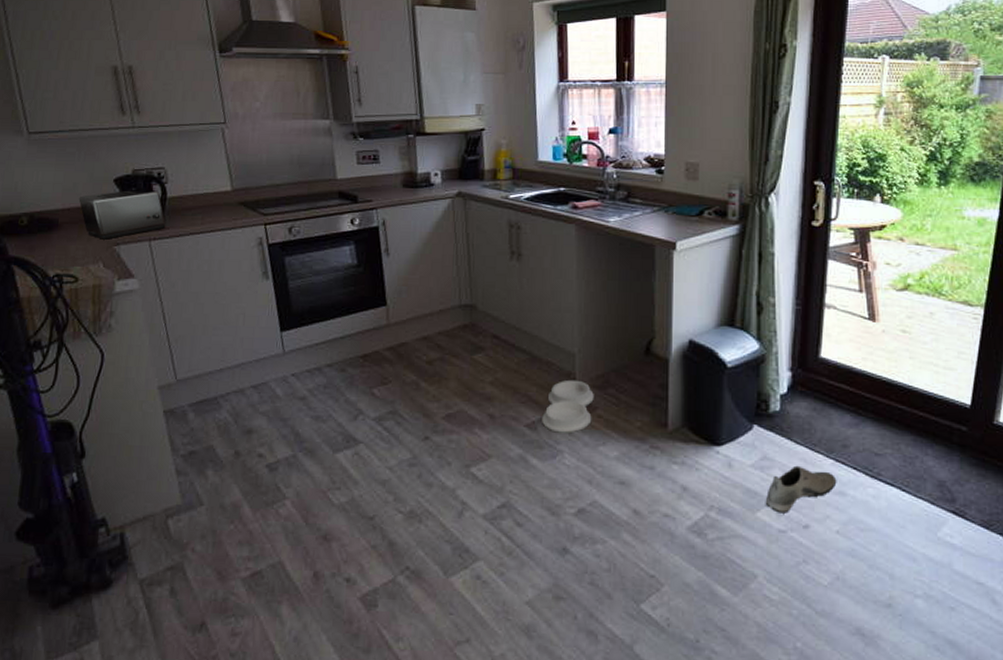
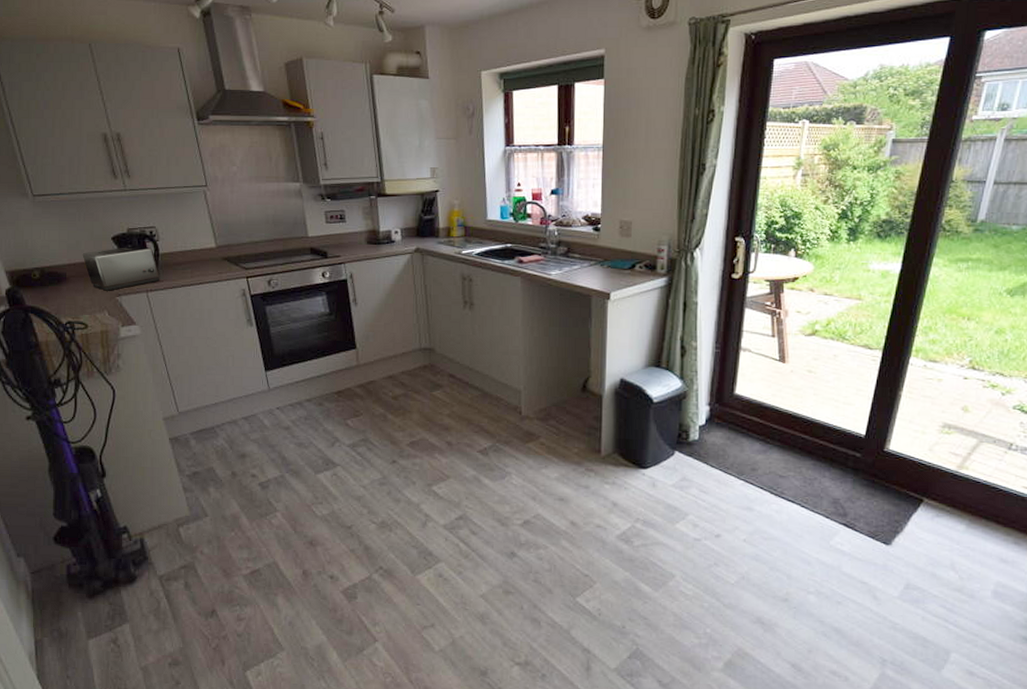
pet bowl: present [542,379,594,433] -> none [492,412,537,458]
athletic shoe: present [765,465,837,514] -> none [683,485,746,525]

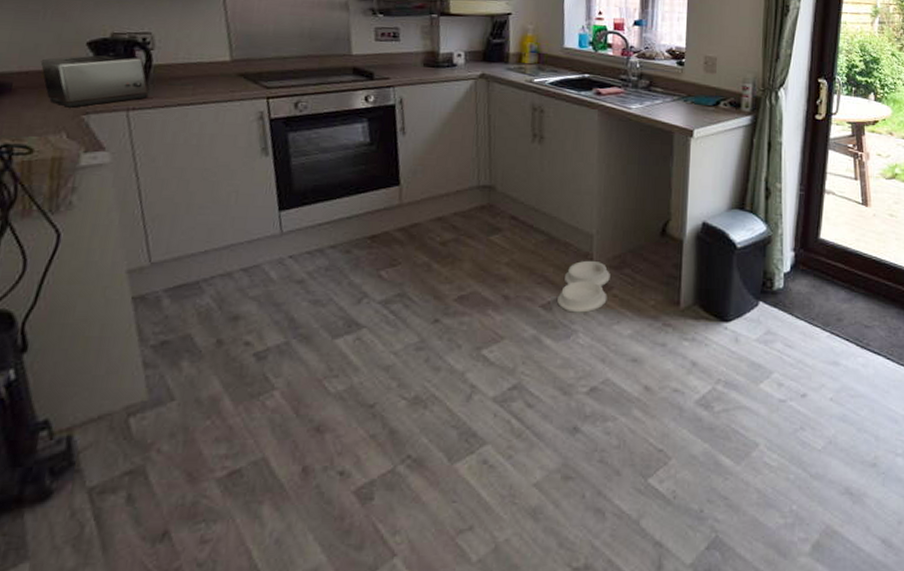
pet bowl: none [492,412,537,458] -> present [557,260,610,313]

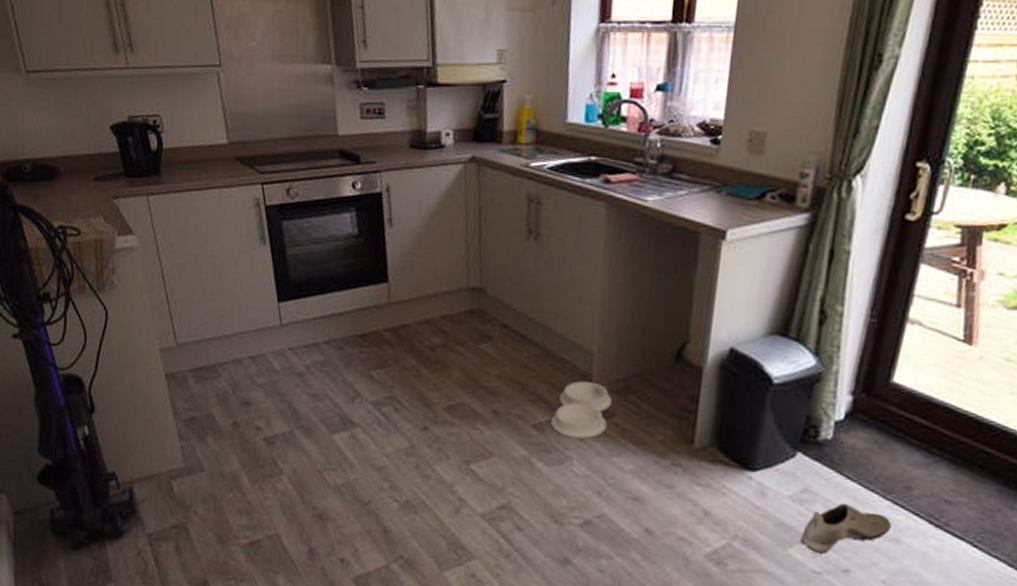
toaster: present [40,53,149,108] -> none [77,136,163,192]
athletic shoe: none [767,338,832,384] -> present [799,502,892,554]

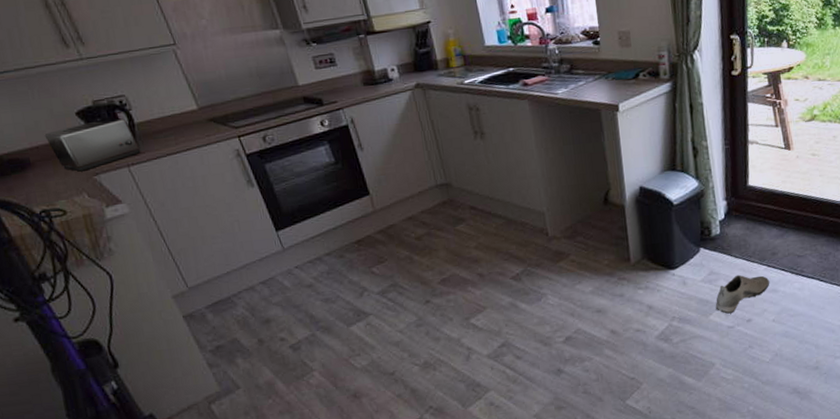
toaster: none [77,136,163,192] -> present [44,117,141,172]
pet bowl: present [550,380,612,440] -> none [524,234,567,280]

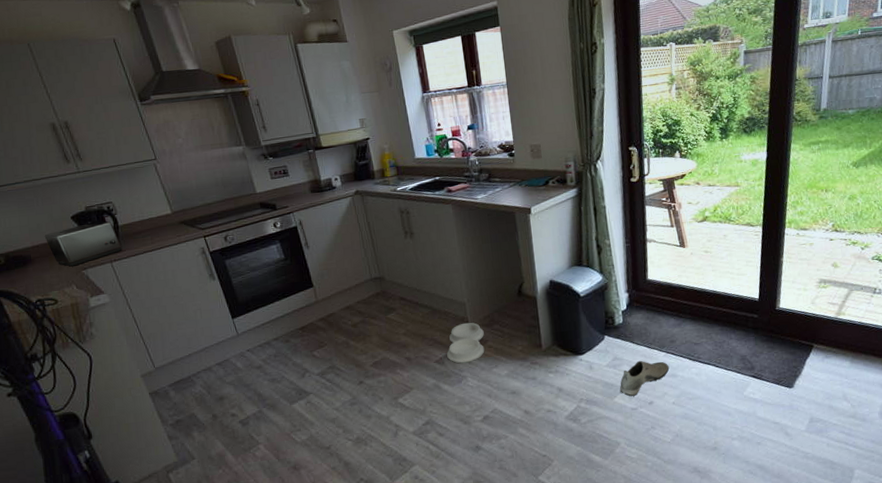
pet bowl: none [524,234,567,280] -> present [447,322,485,364]

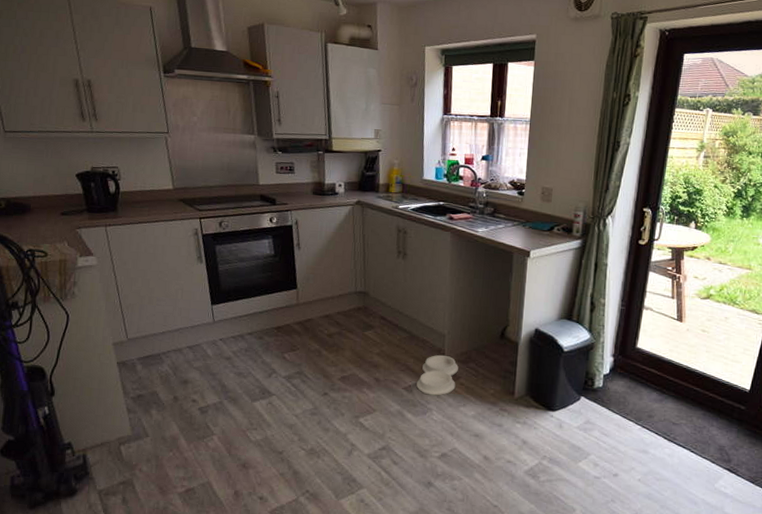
toaster: present [44,220,123,267] -> none [47,182,119,224]
athletic shoe: present [619,360,670,397] -> none [585,429,642,465]

